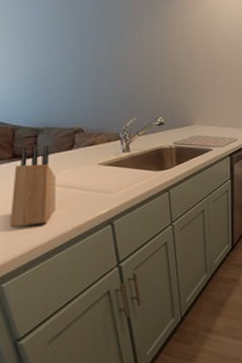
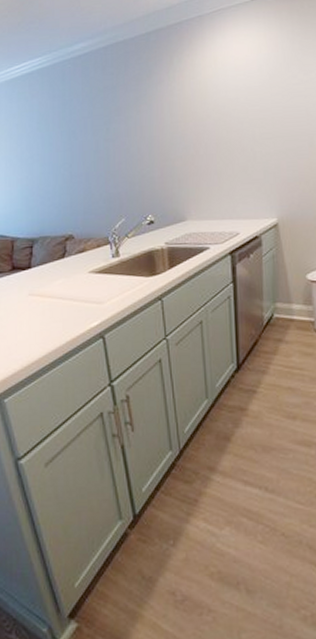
knife block: present [10,145,56,227] -> none [10,256,50,341]

